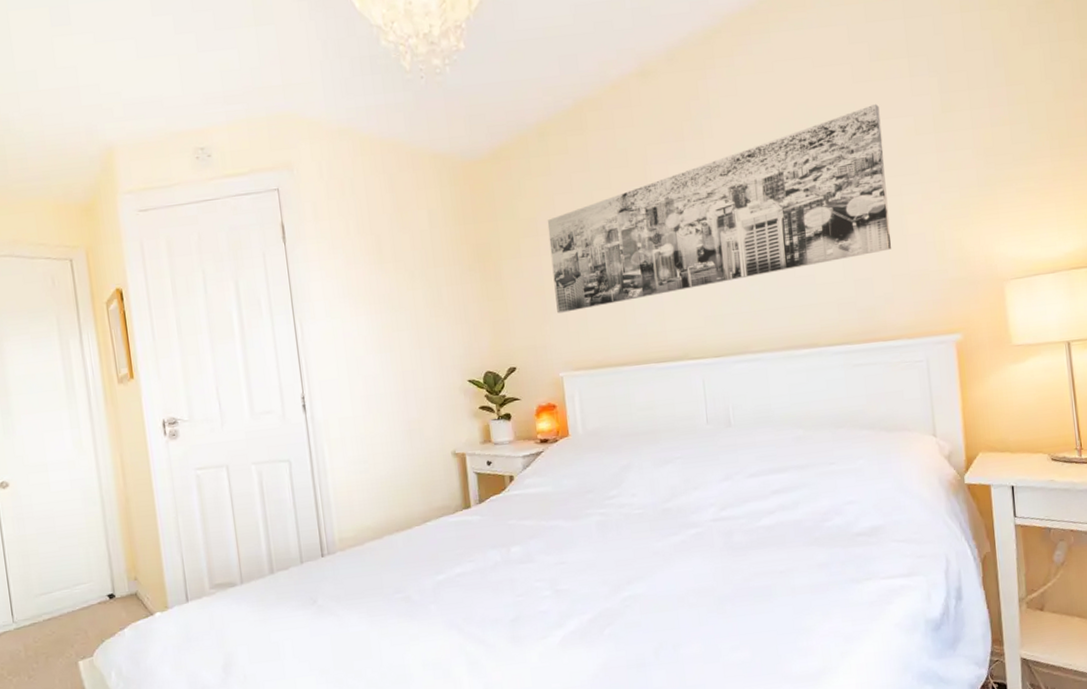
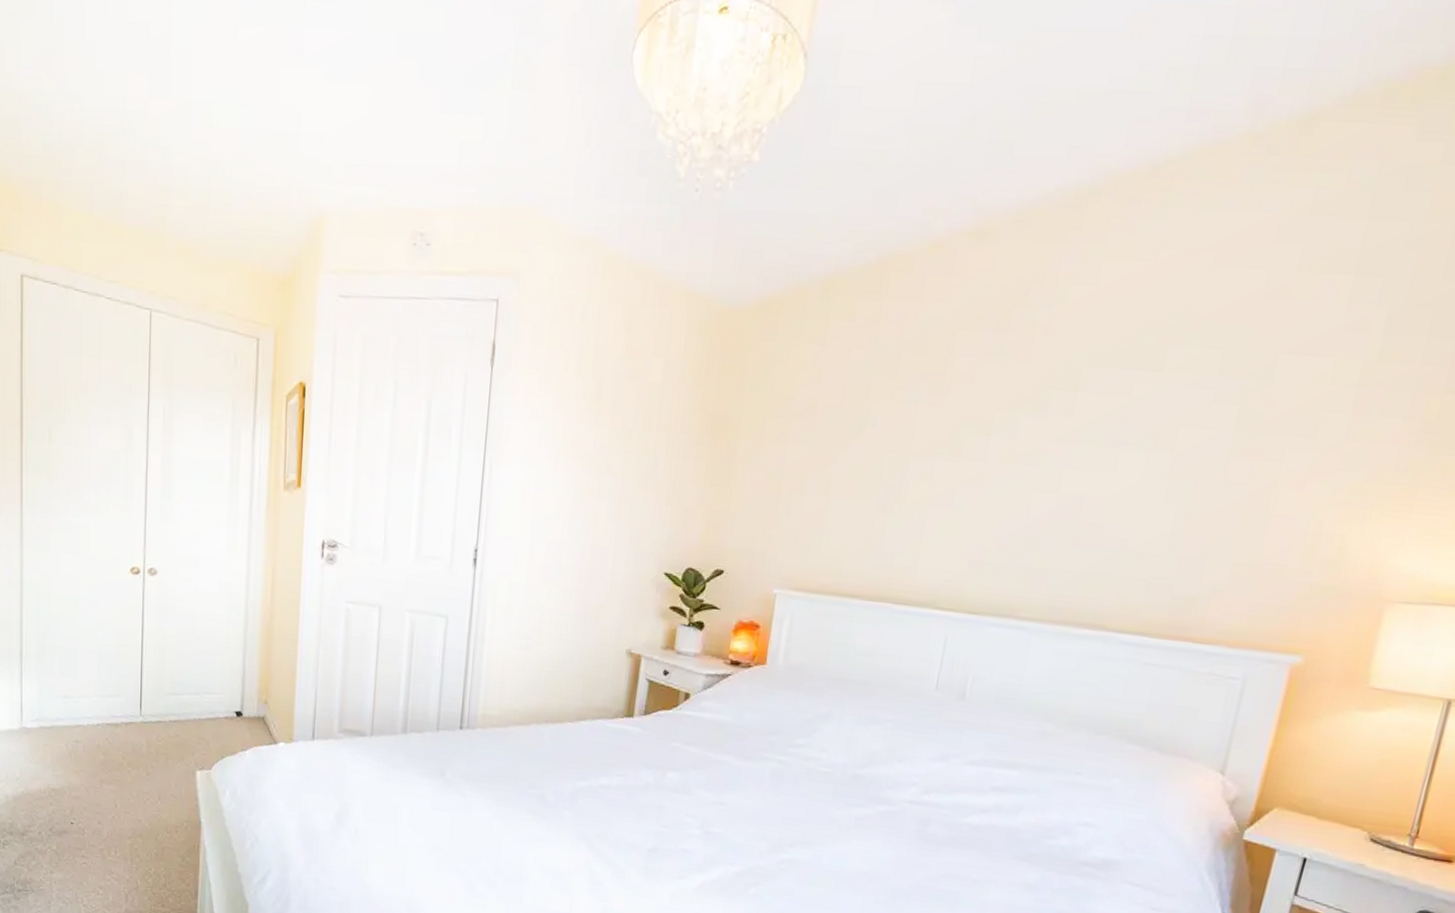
wall art: present [547,103,892,313] -> none [789,330,1290,530]

